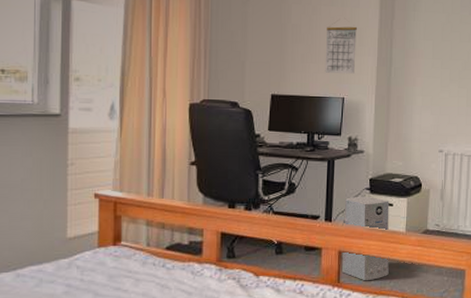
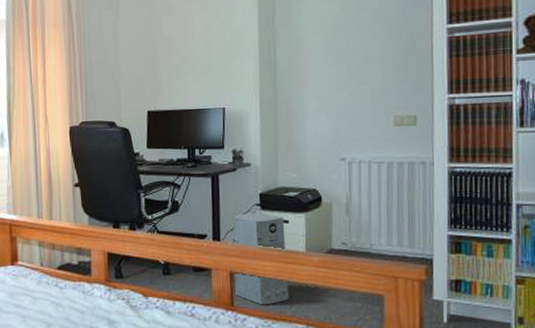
calendar: present [325,22,358,74] -> none [201,29,235,83]

